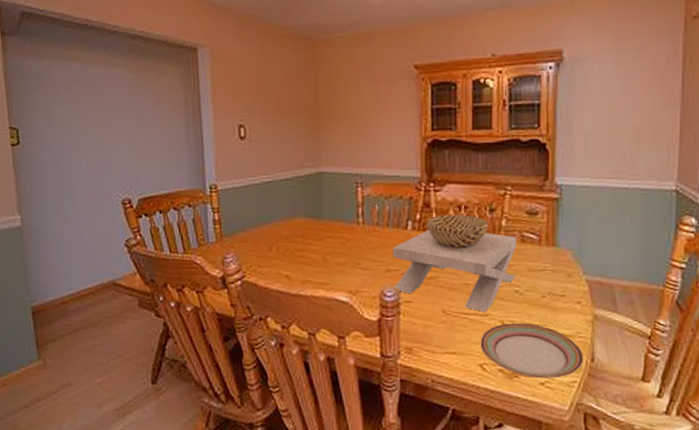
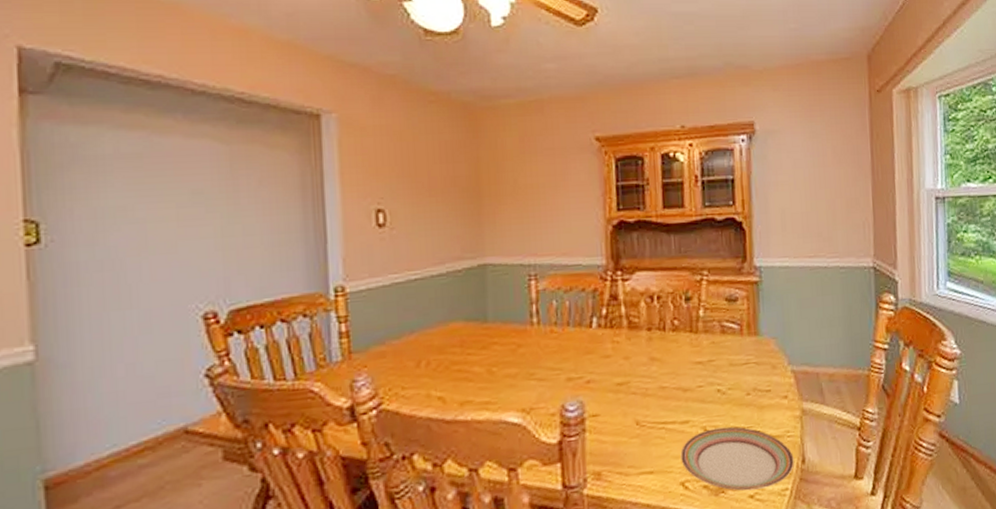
decorative bowl: present [393,214,517,313] -> none [575,305,717,420]

